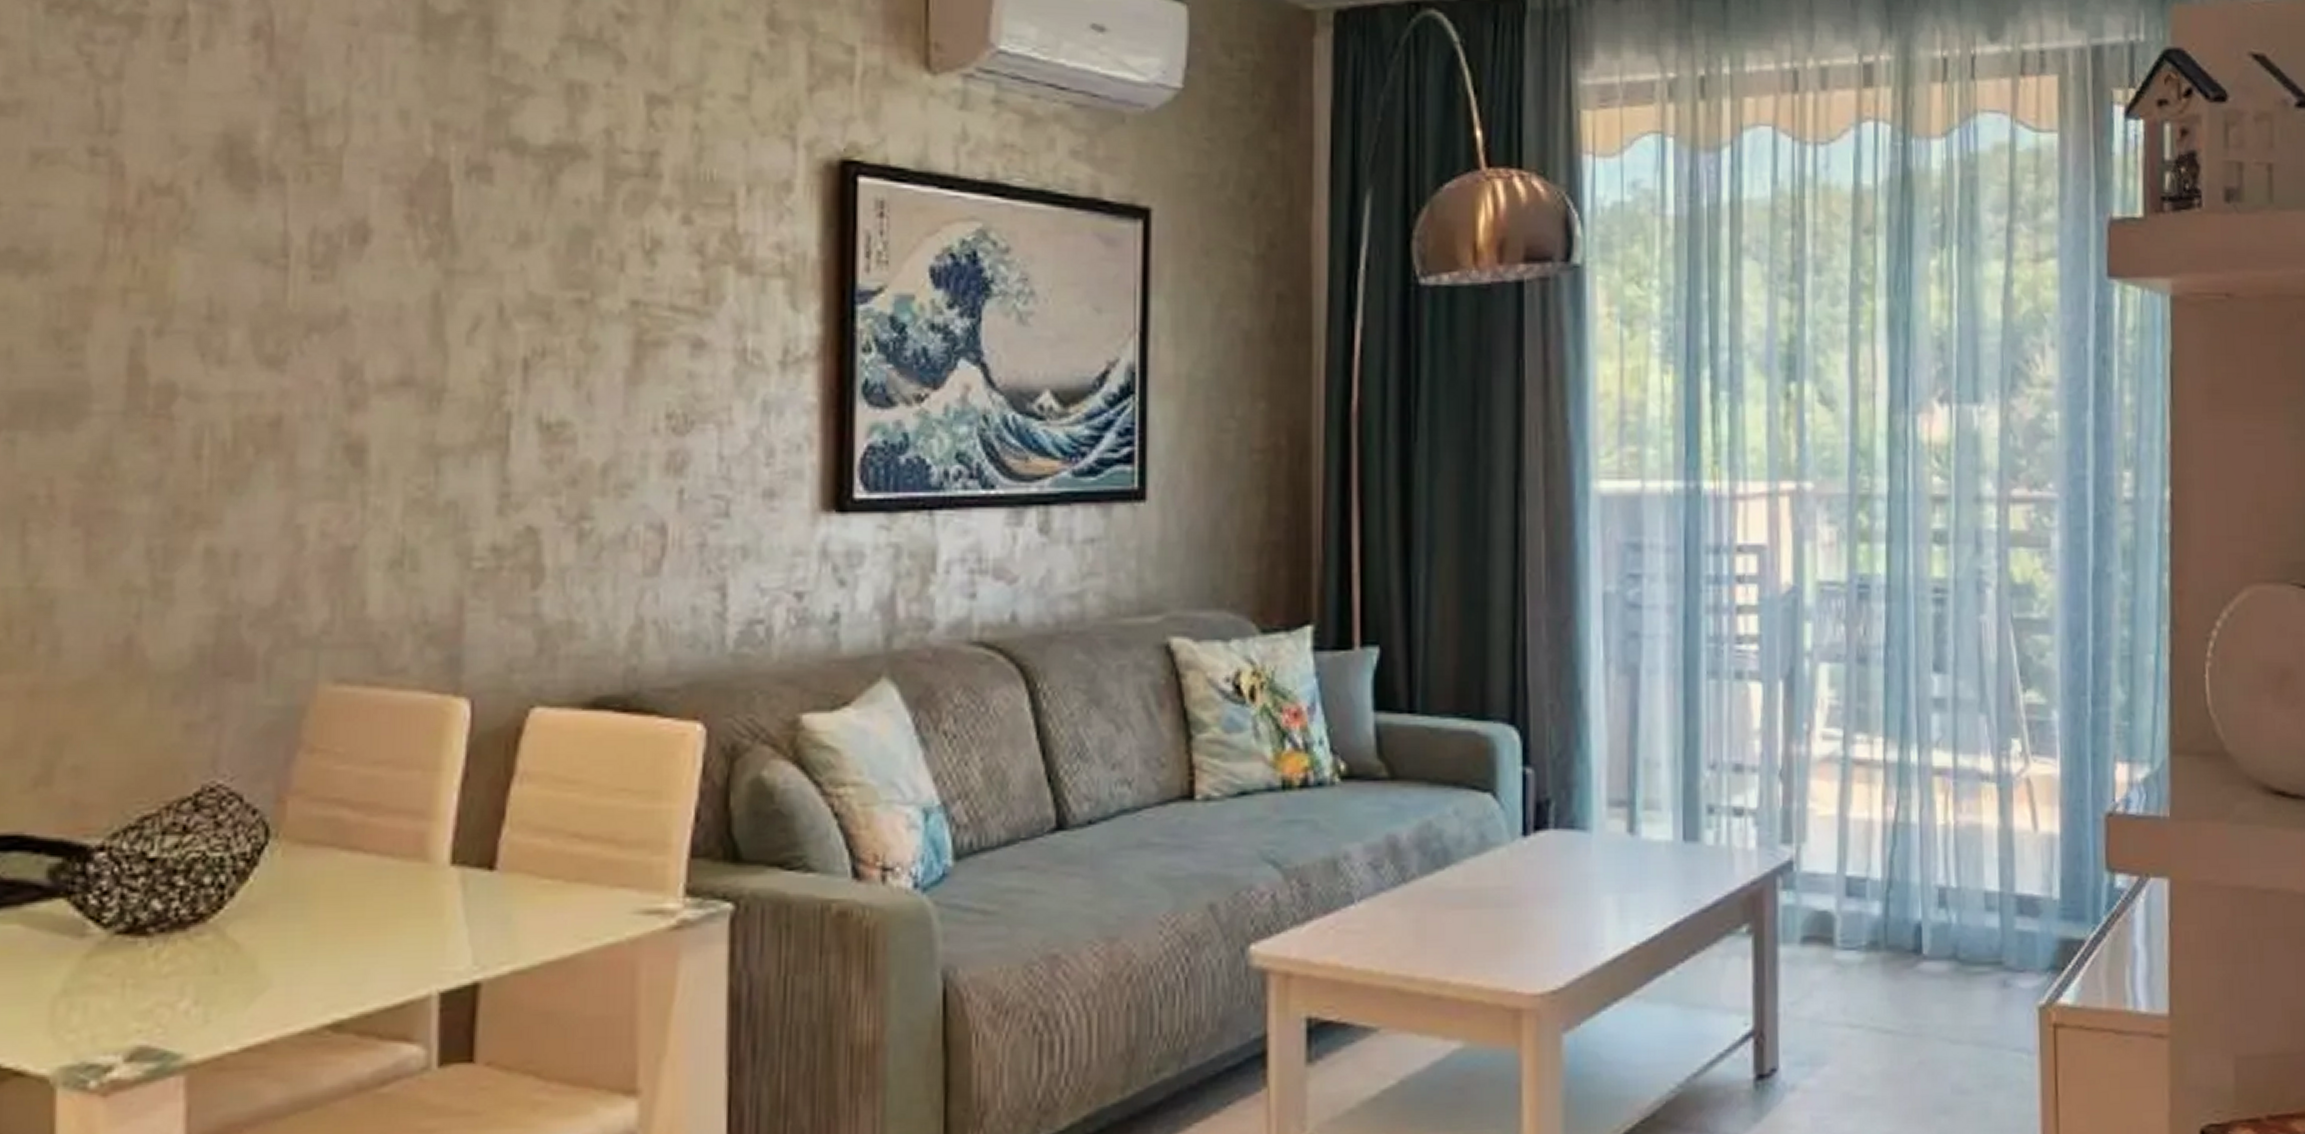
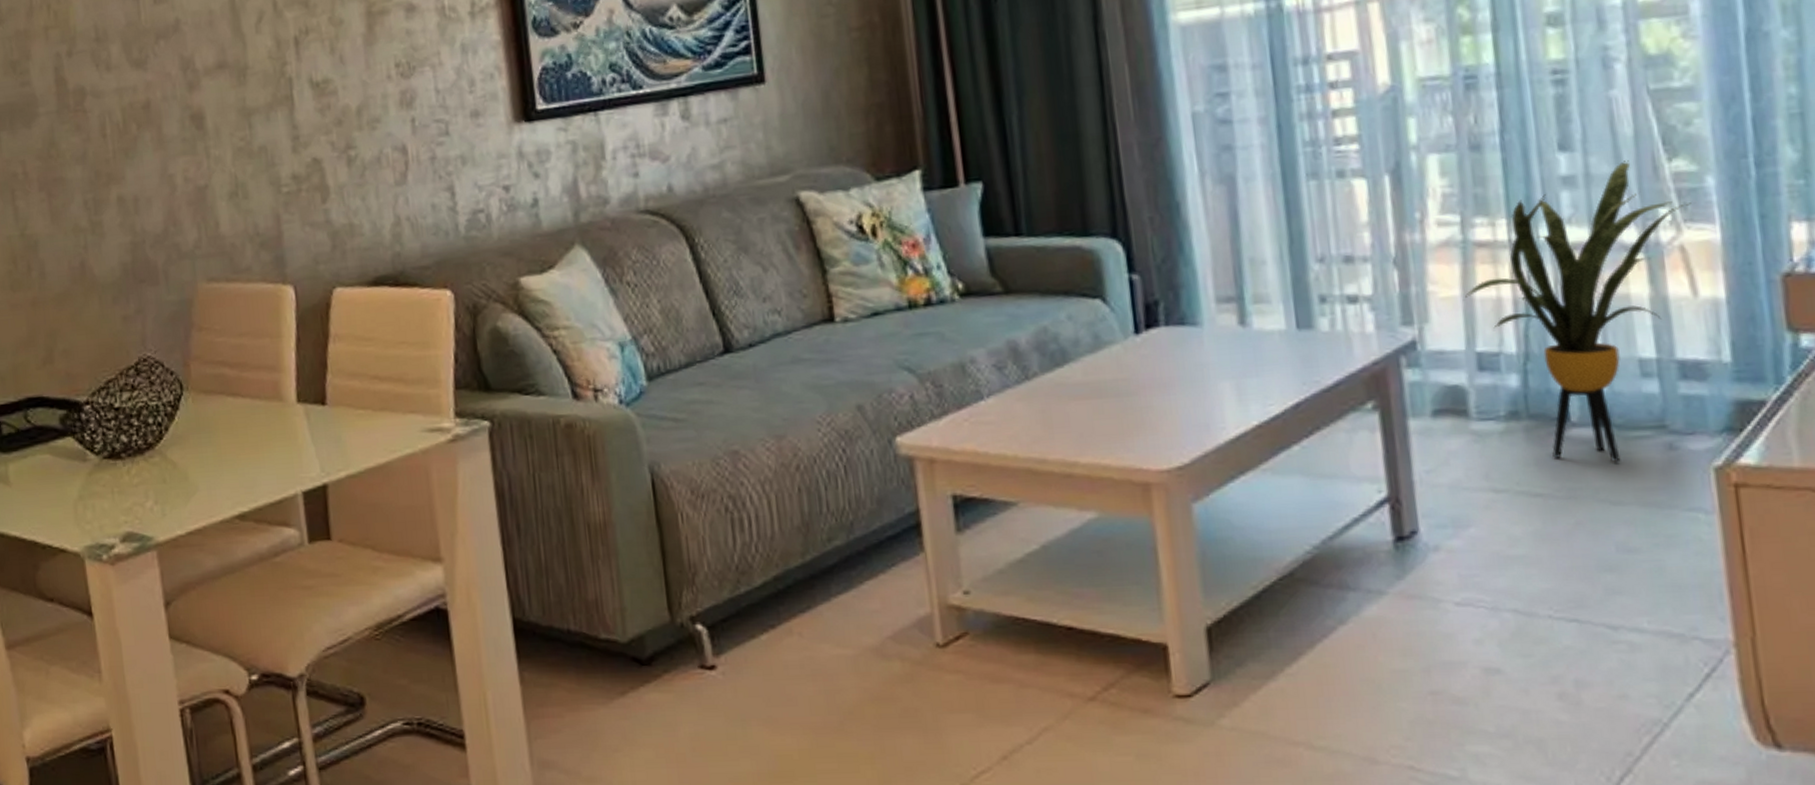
house plant: none [1841,687,2039,998] -> present [1465,160,1691,462]

